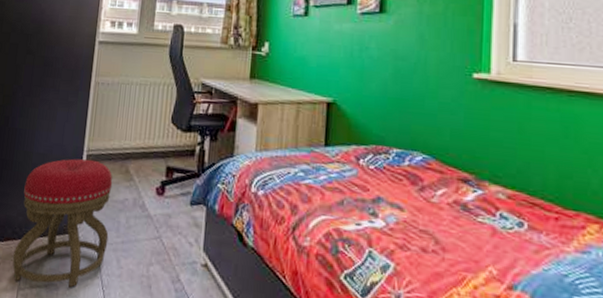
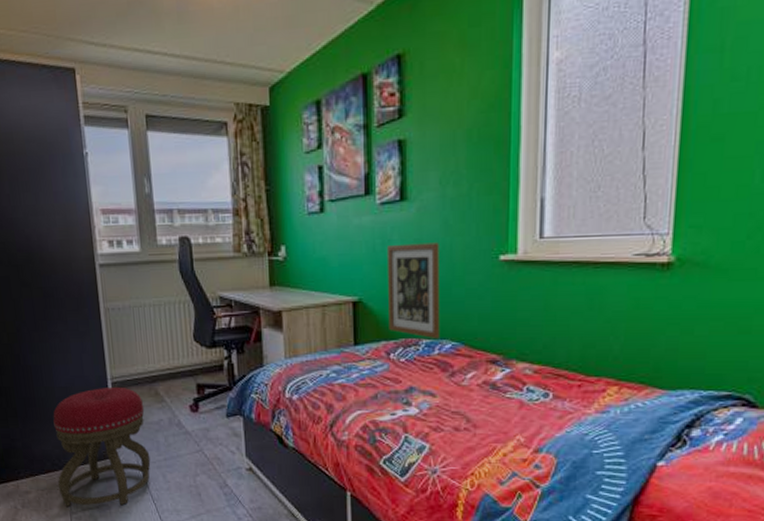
wall art: none [360,52,414,150] -> present [386,242,439,340]

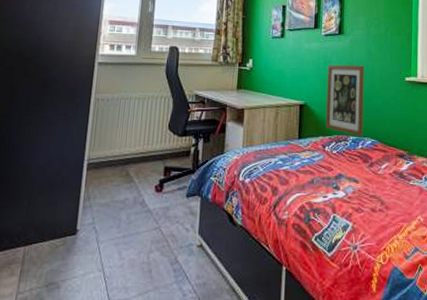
stool: present [53,388,151,507] -> none [10,168,114,286]

